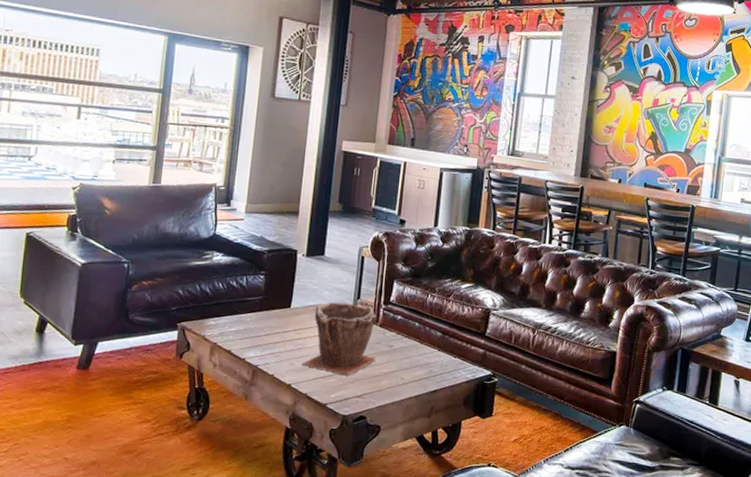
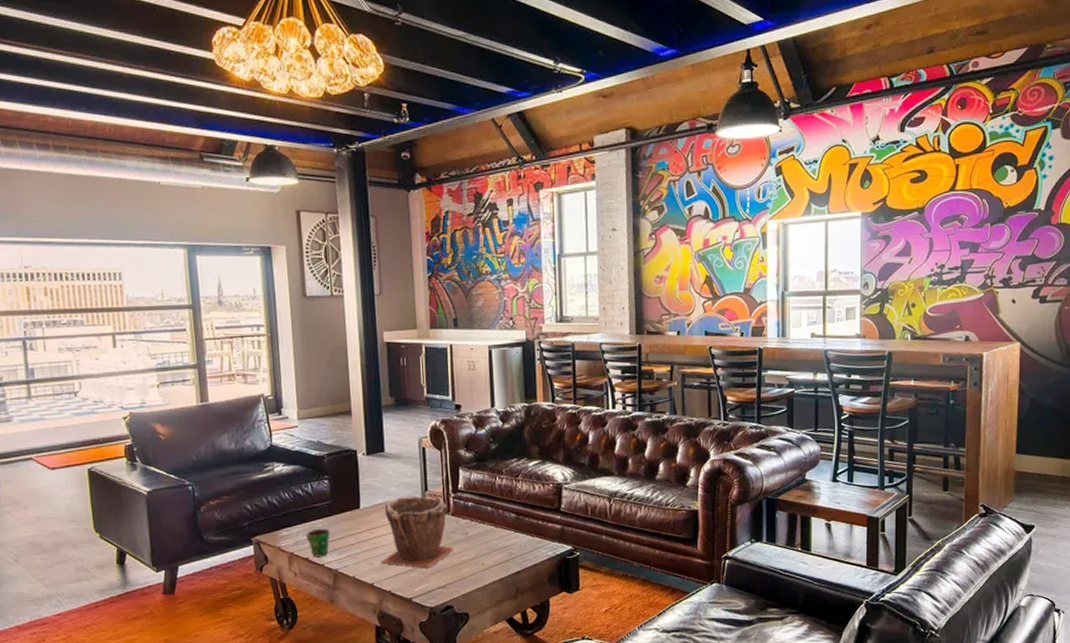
cup: none [232,322,257,351] -> present [305,528,330,557]

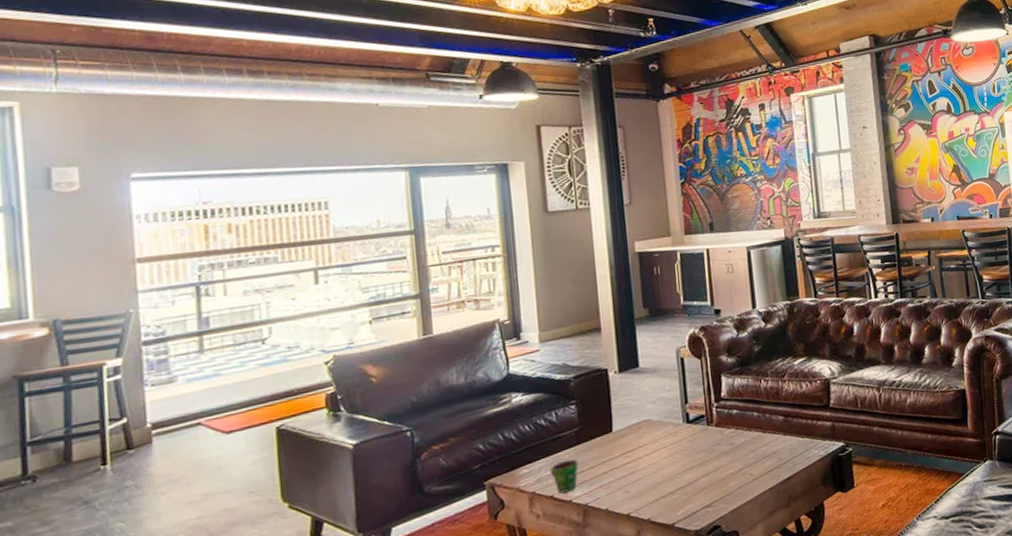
plant pot: present [380,496,454,569] -> none [637,408,720,490]

